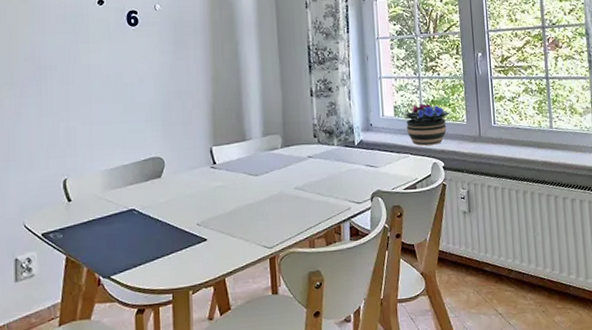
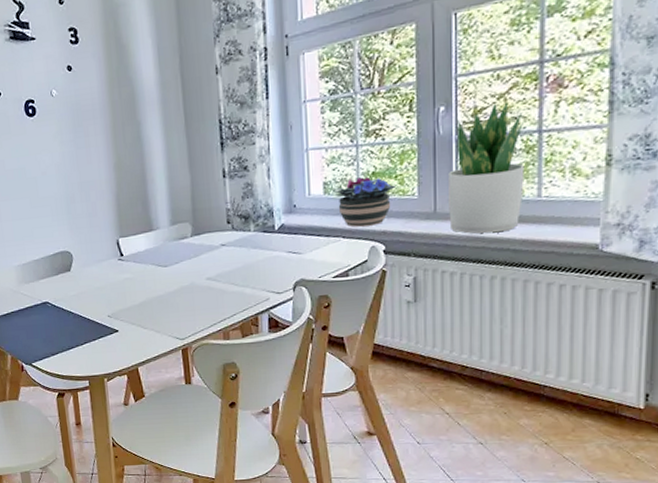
planter: none [488,54,541,156] -> present [447,102,525,235]

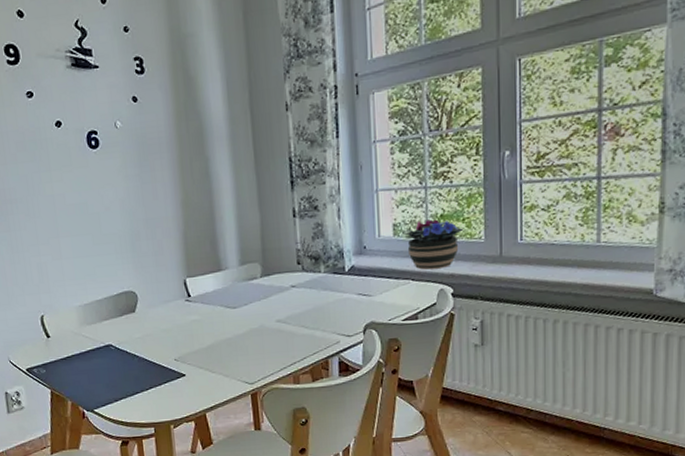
planter: present [447,102,525,235] -> none [513,148,585,279]

